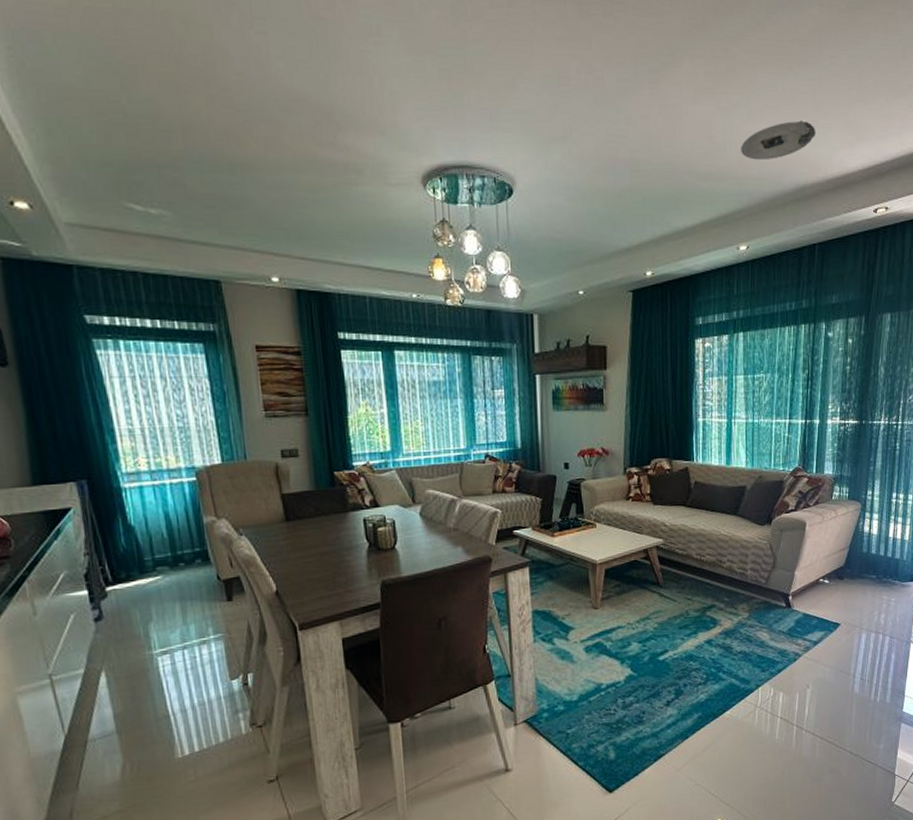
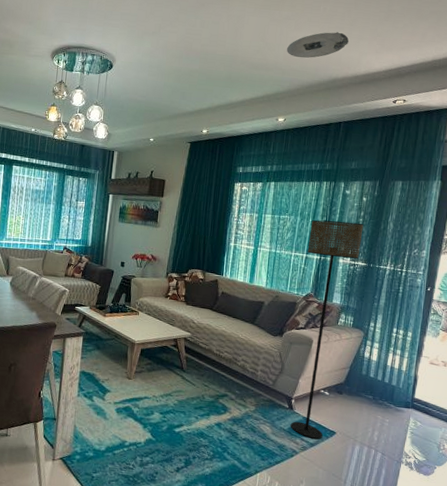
floor lamp: none [789,372,851,636] -> present [290,219,364,439]

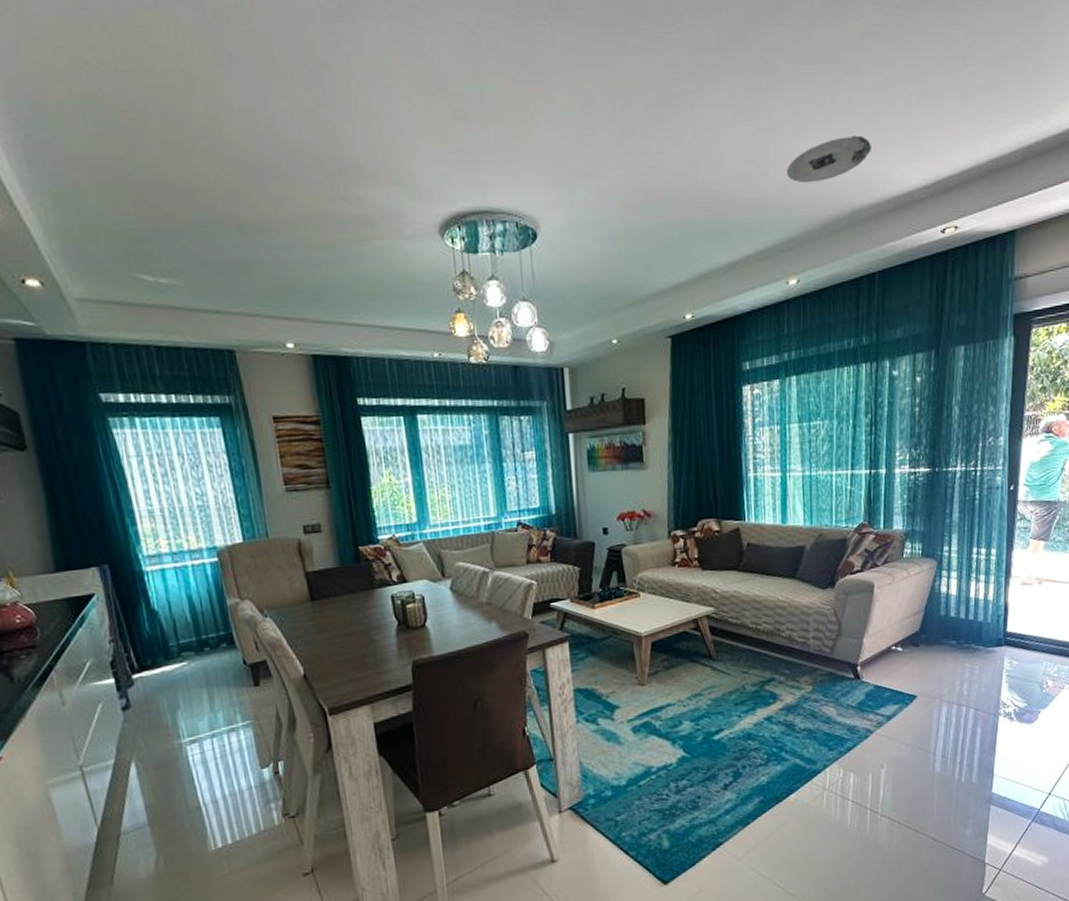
floor lamp: present [290,219,364,439] -> none [852,414,921,710]

